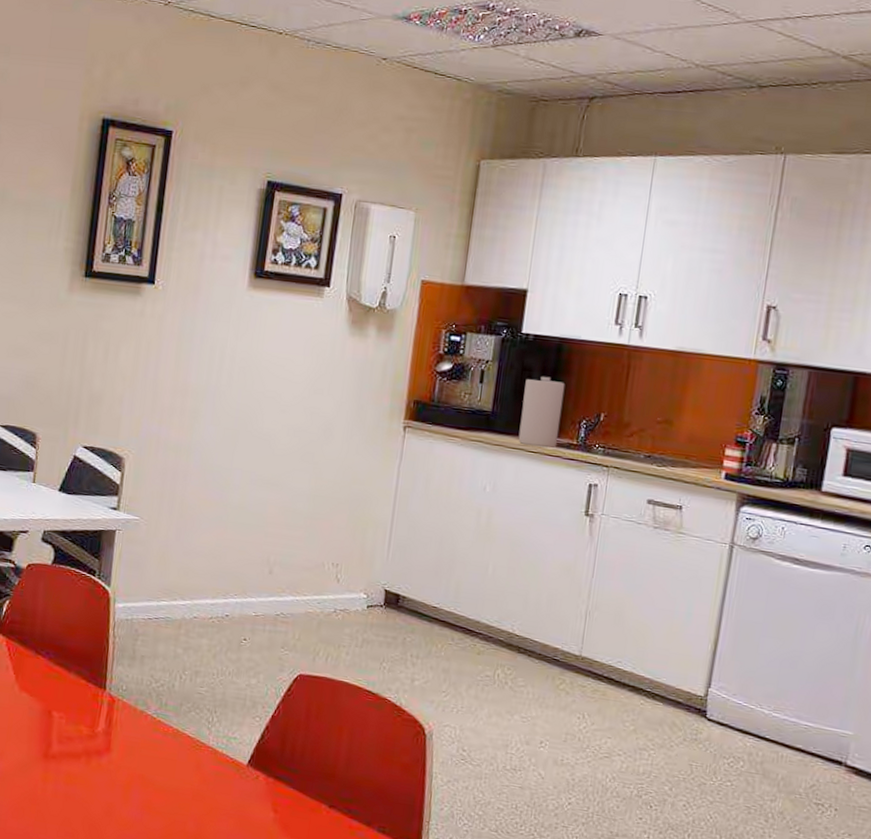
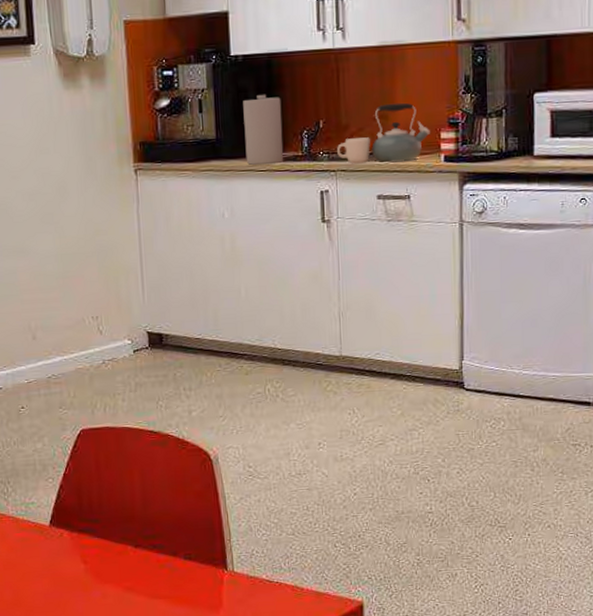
mug: none [613,436,650,465] -> present [337,137,370,164]
kettle: none [649,409,715,472] -> present [372,102,430,163]

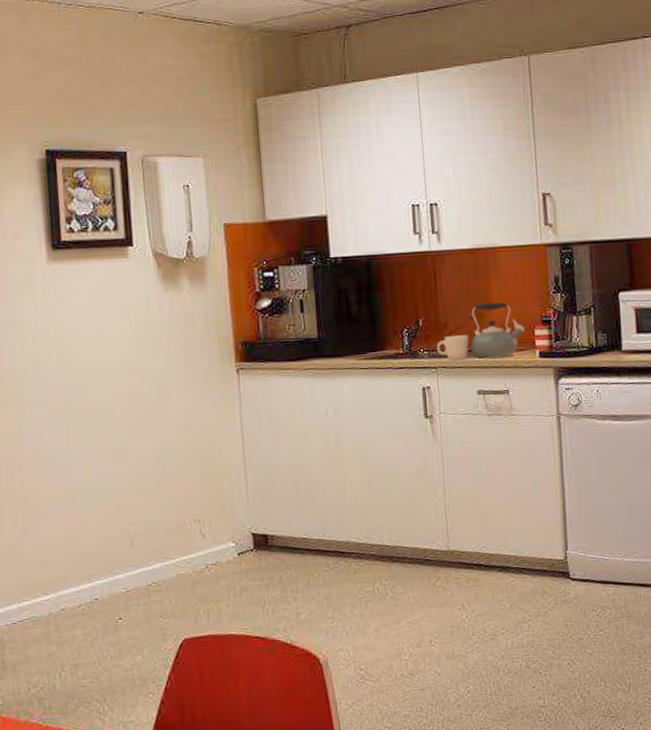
paper towel holder: present [243,94,284,166] -> none [343,294,386,364]

